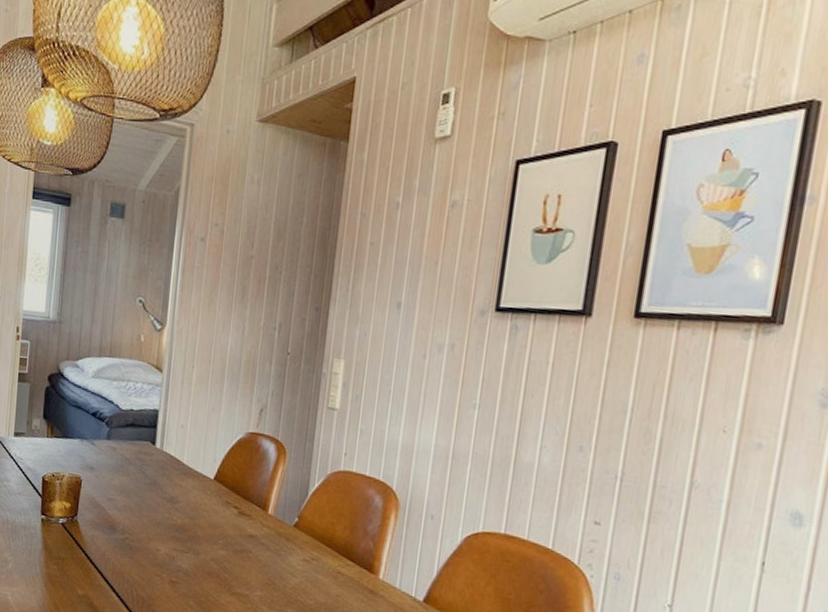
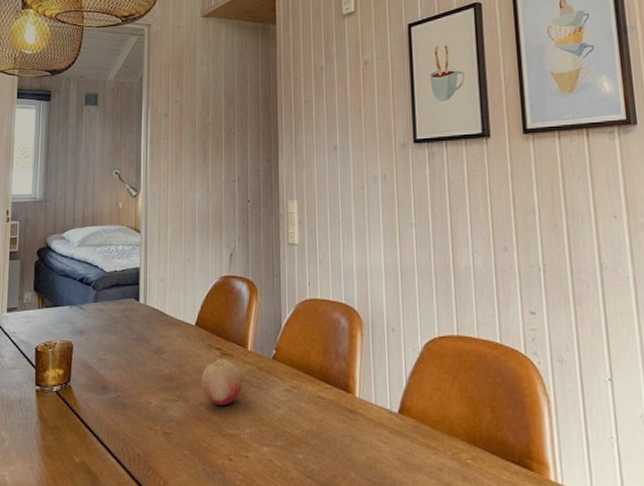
fruit: none [214,517,260,565] -> present [202,358,244,406]

